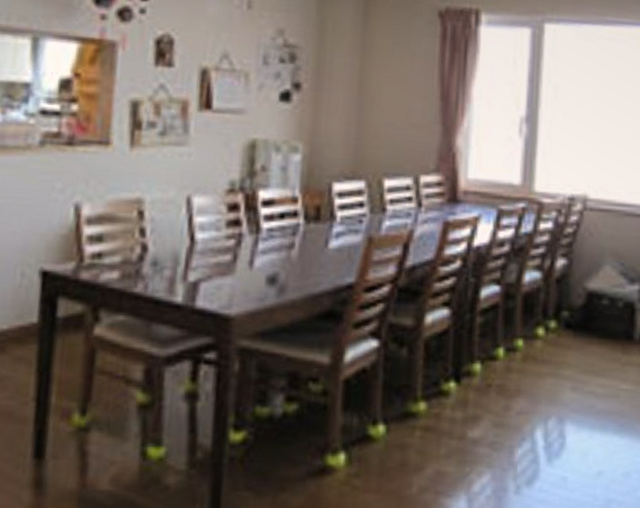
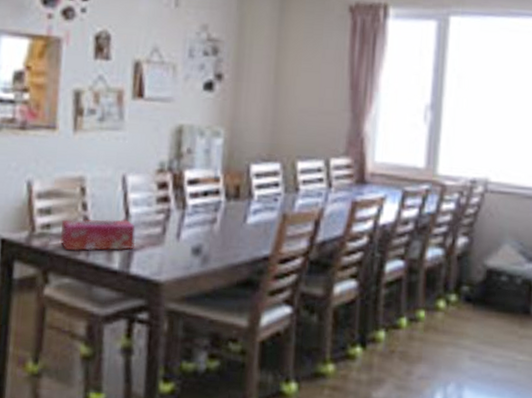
tissue box: none [113,246,202,284] -> present [60,218,136,251]

